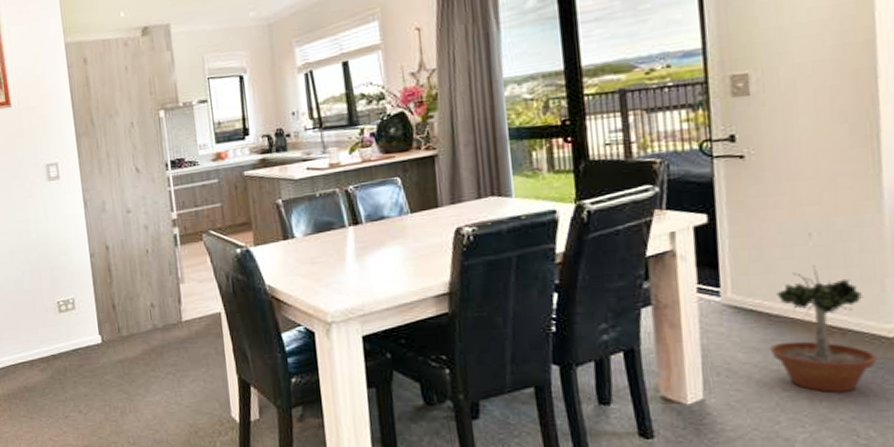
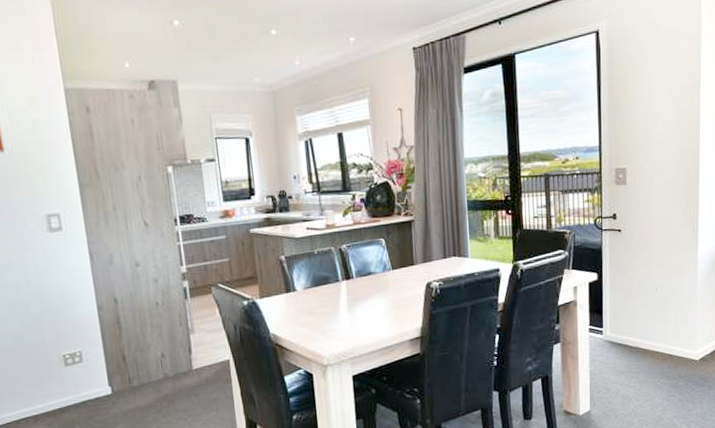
potted tree: present [769,264,877,393] -> none [630,310,689,400]

